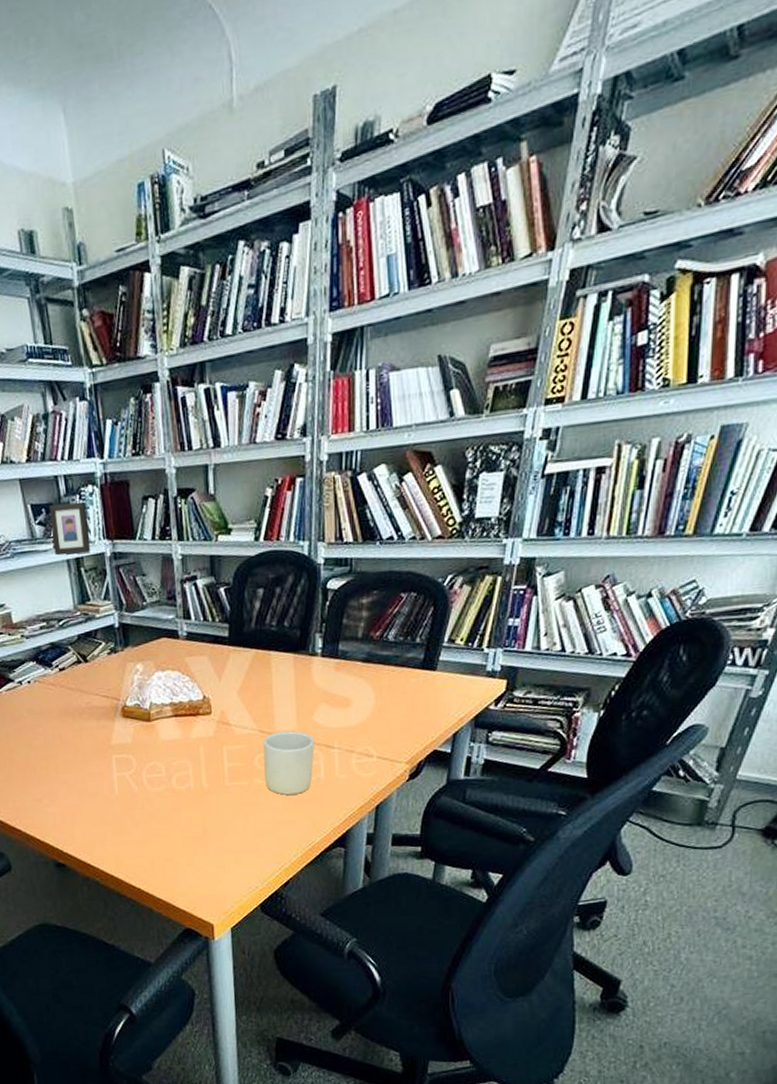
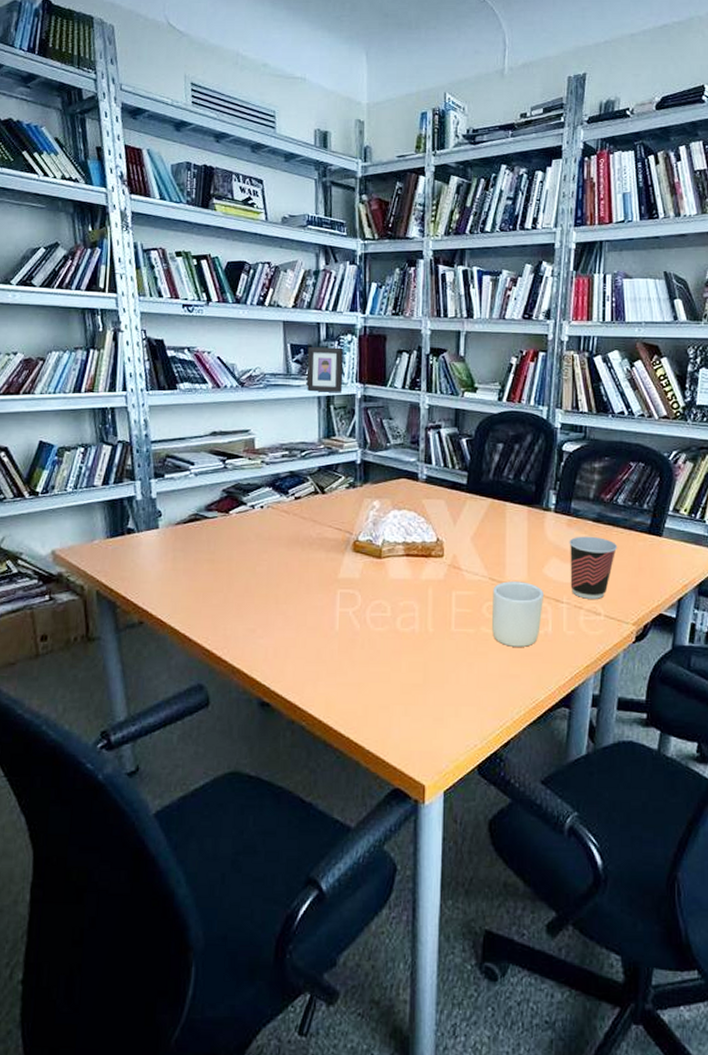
cup: none [338,677,390,742] -> present [569,536,618,599]

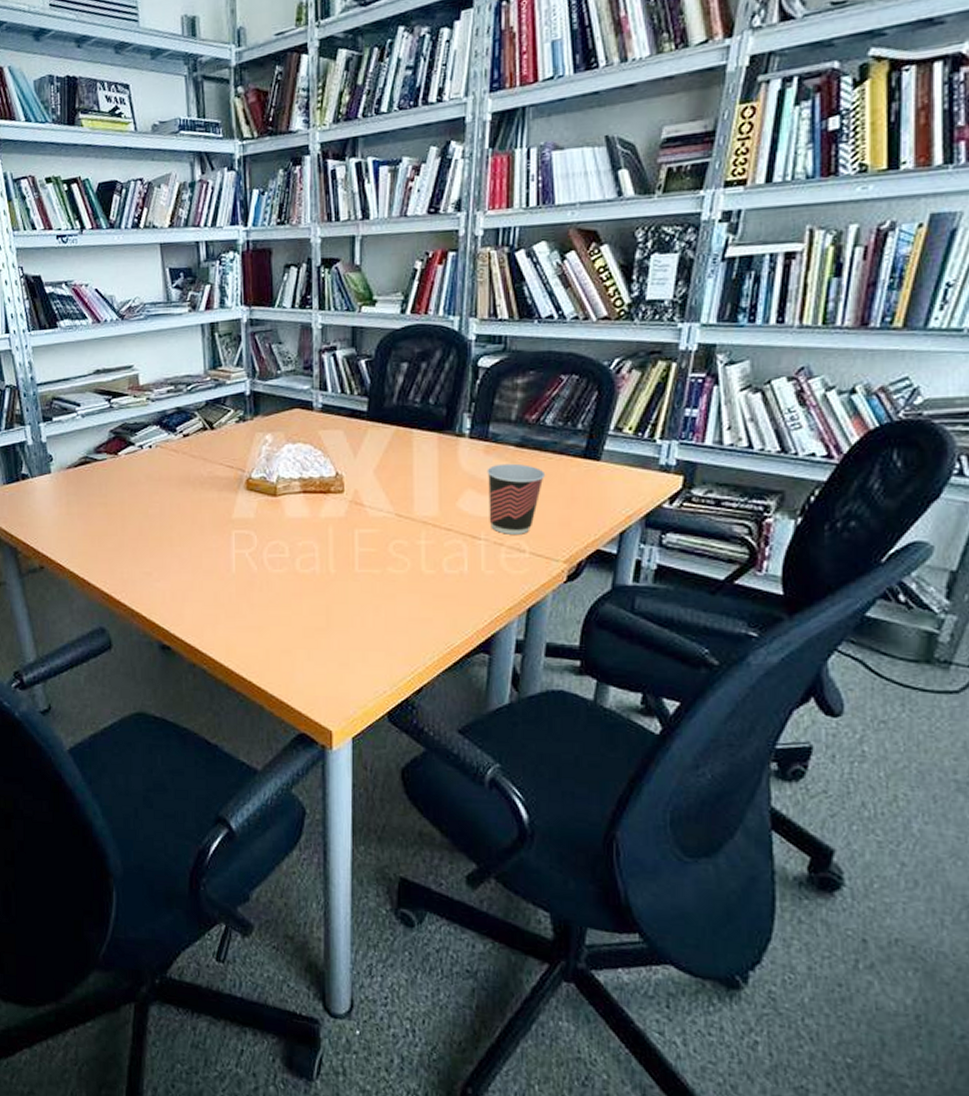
picture frame: present [307,347,343,392] -> none [187,267,226,320]
mug: present [492,581,543,647] -> none [400,517,458,588]

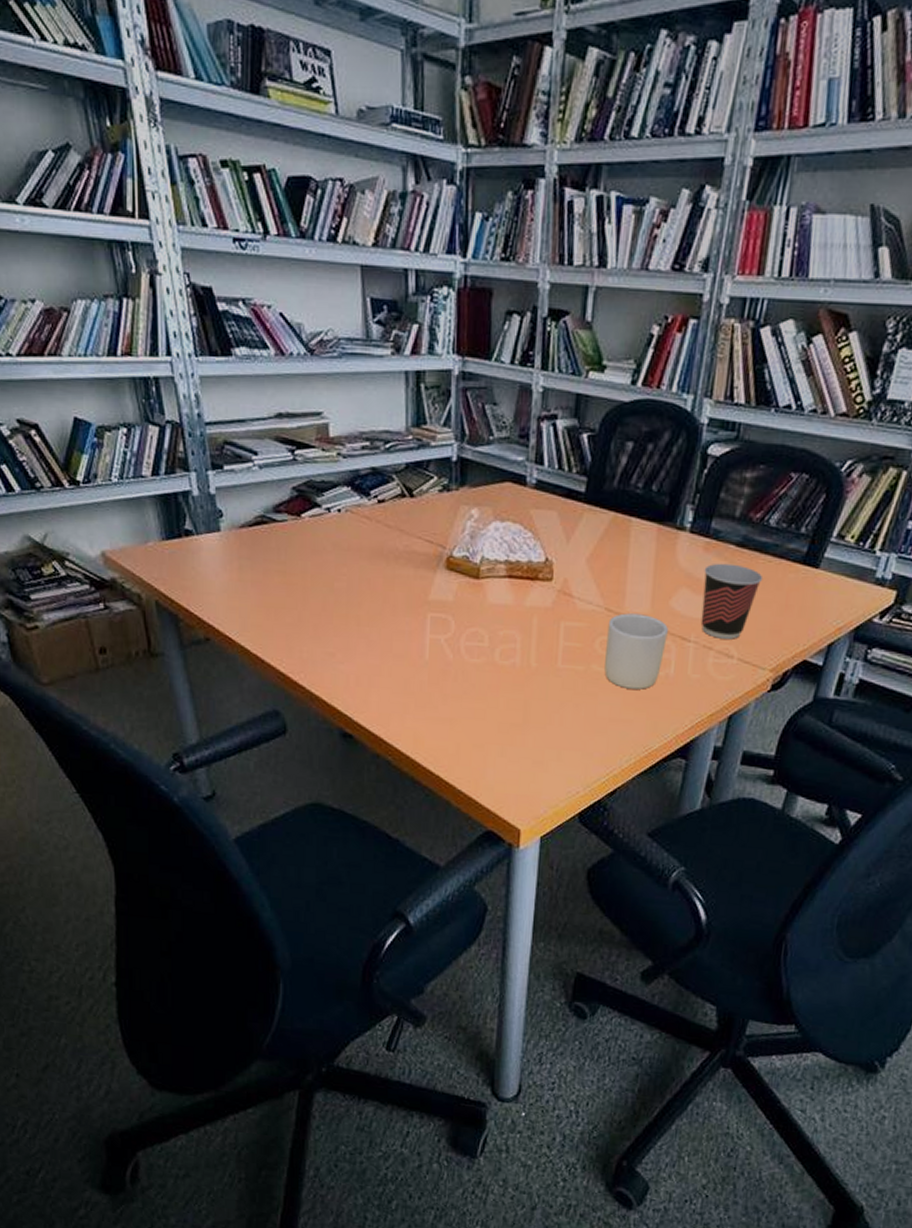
mug: none [400,517,458,588] -> present [604,613,668,690]

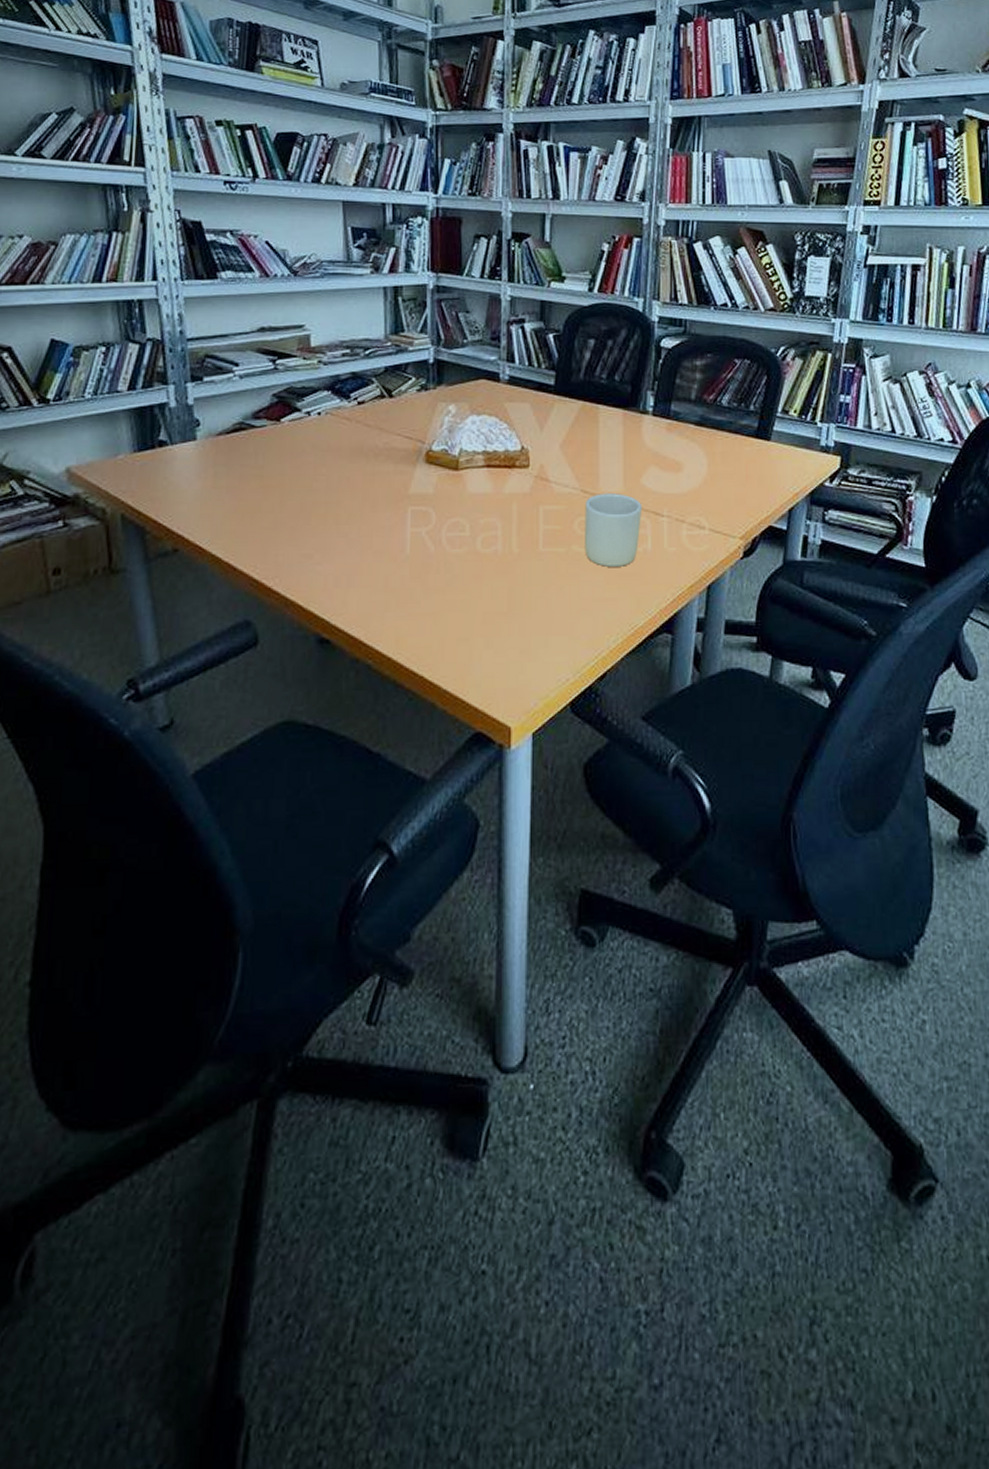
cup: present [700,563,764,639] -> none [669,441,723,511]

